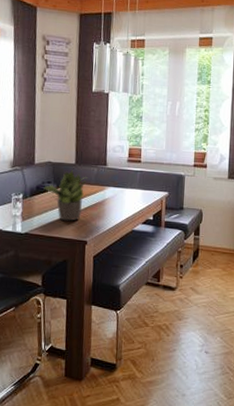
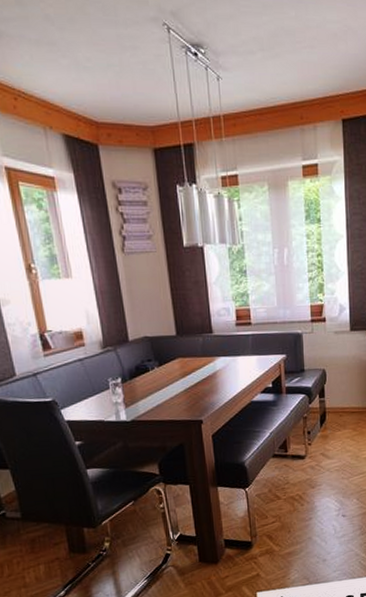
potted plant: present [43,169,88,221] -> none [144,342,194,402]

